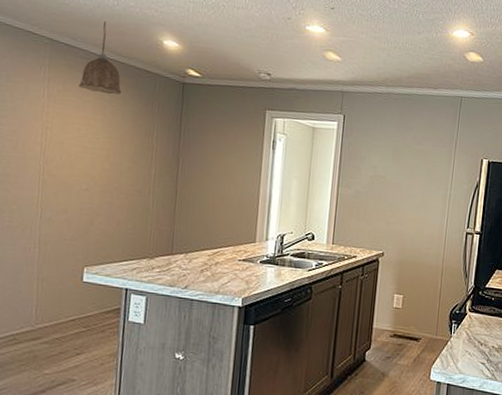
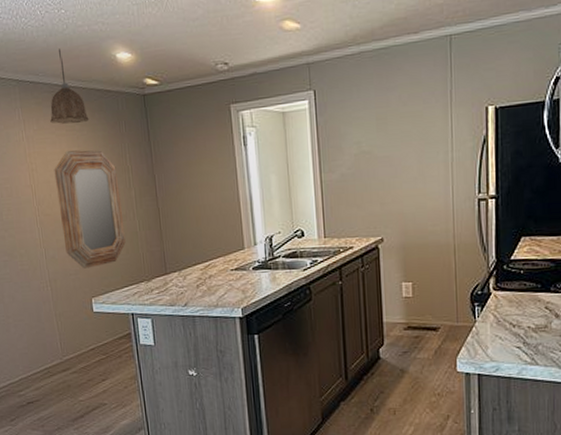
home mirror: none [65,117,141,237] -> present [54,150,126,269]

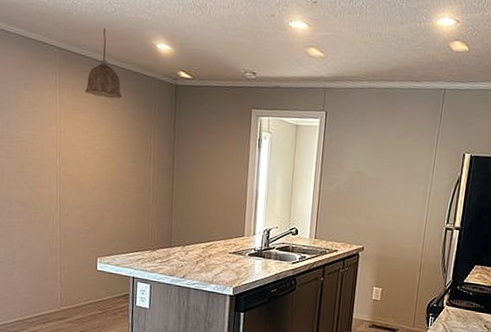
home mirror: present [54,150,126,269] -> none [80,120,140,230]

